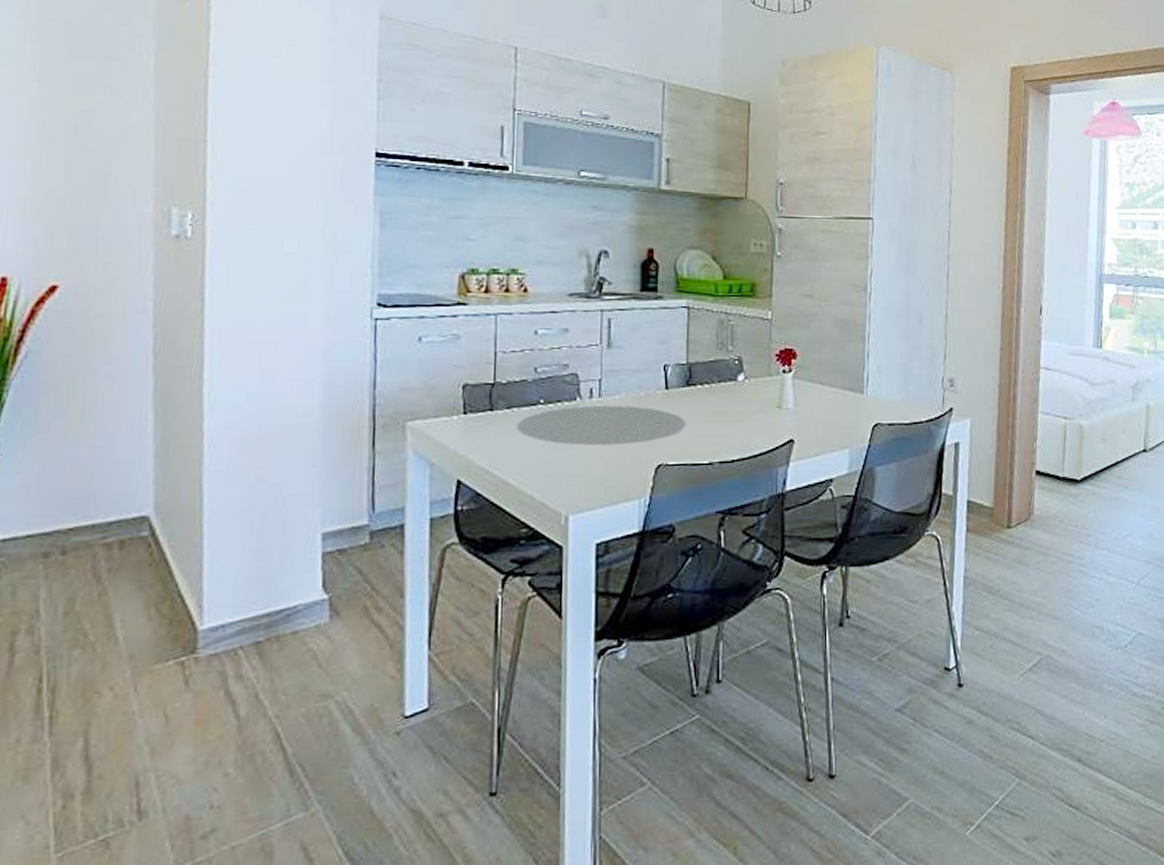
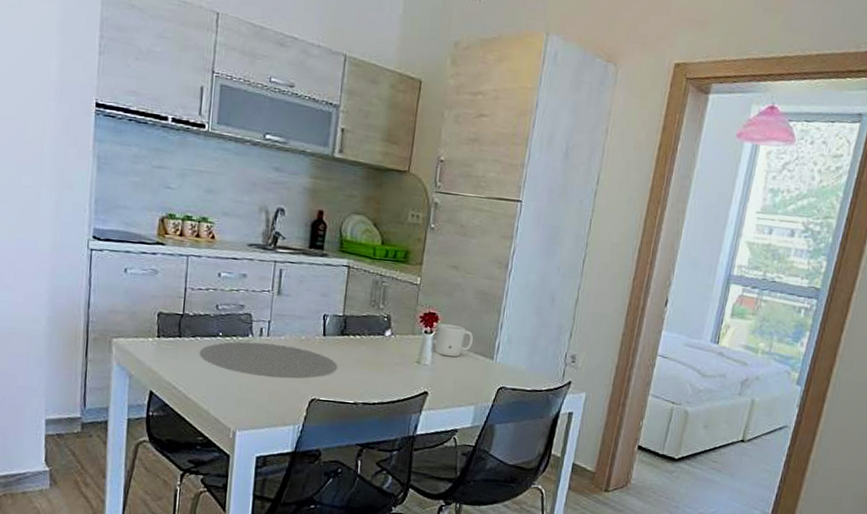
mug: none [796,359,839,396] -> present [434,323,474,358]

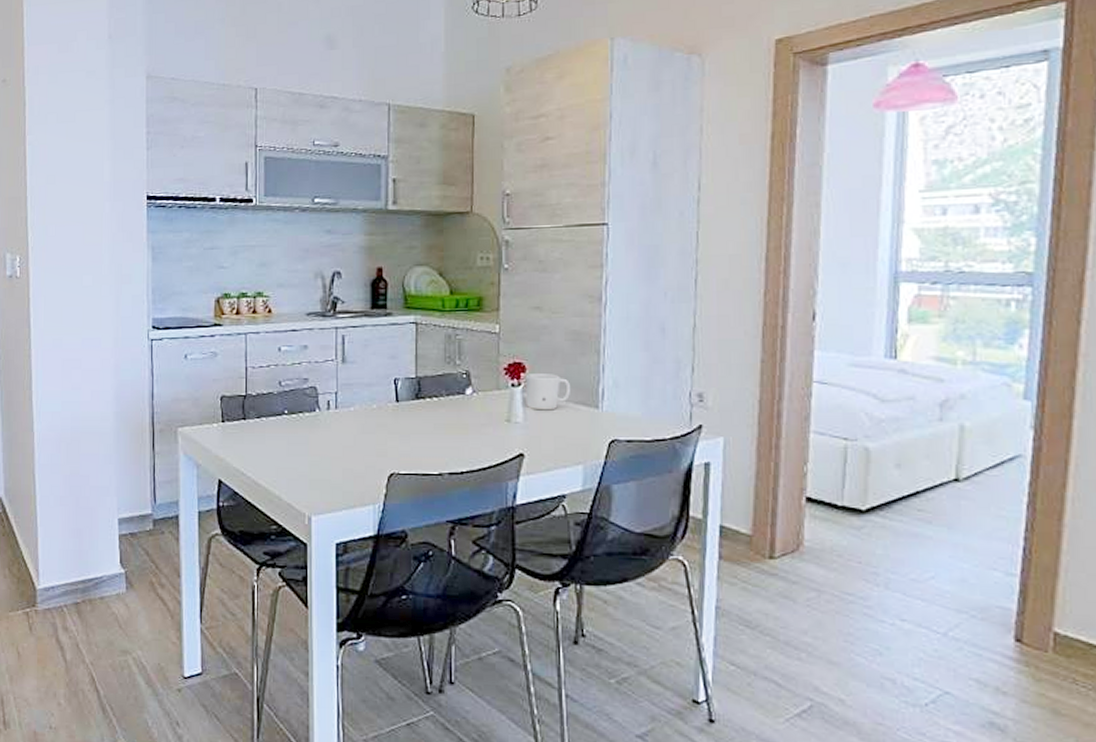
place mat: present [199,341,337,378] -> none [265,416,415,453]

